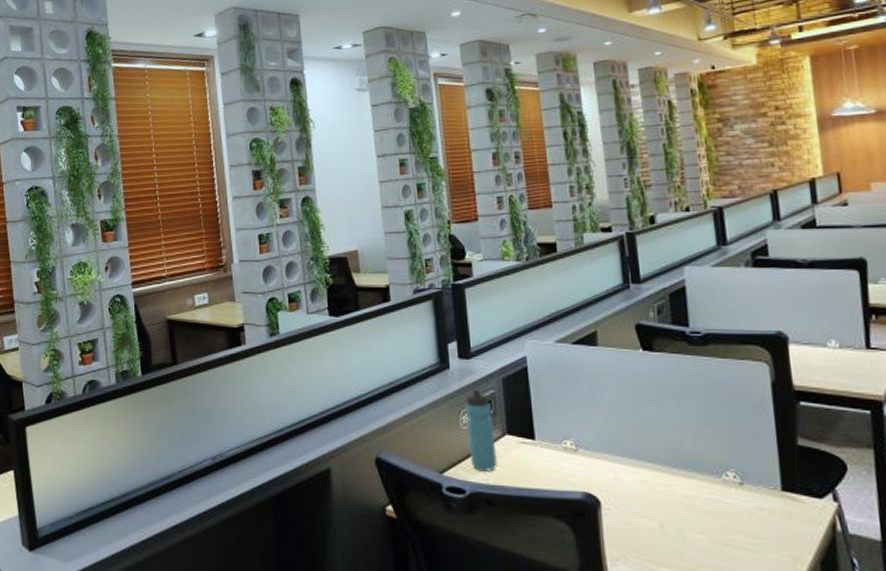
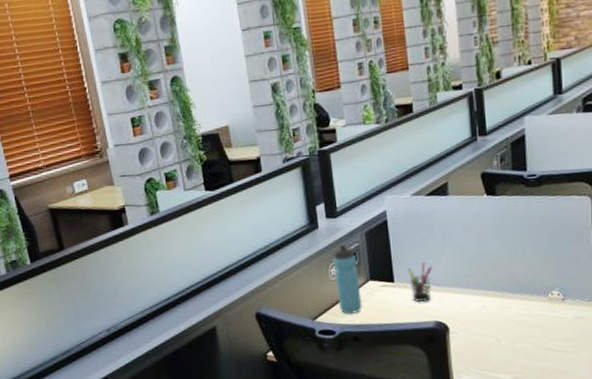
pen holder: none [550,419,580,468] -> present [407,261,433,303]

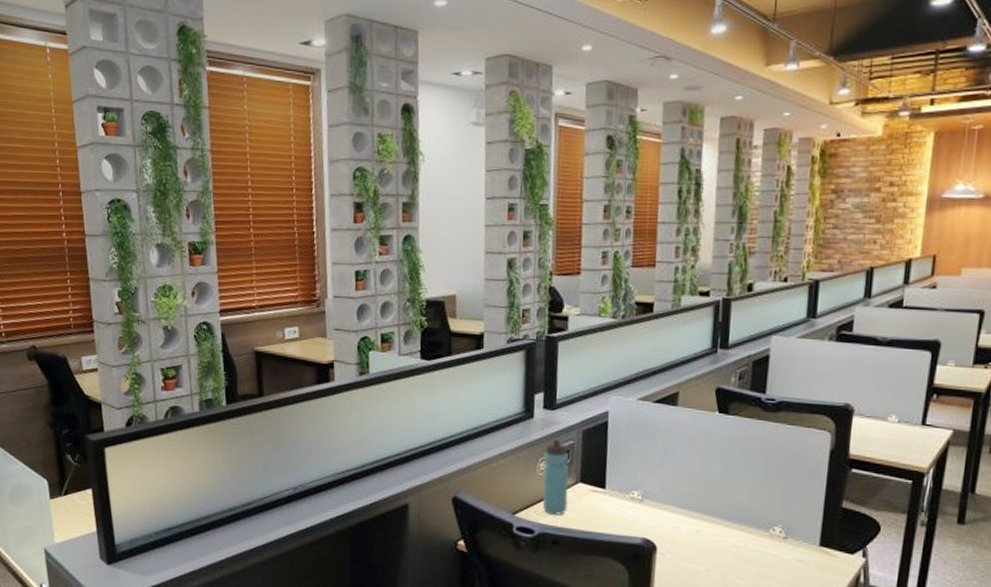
pen holder: present [407,261,433,303] -> none [621,471,649,516]

